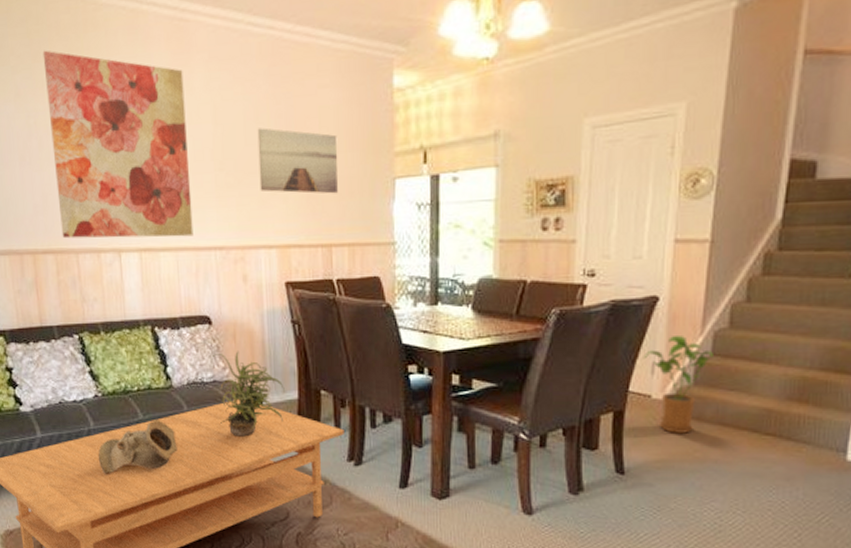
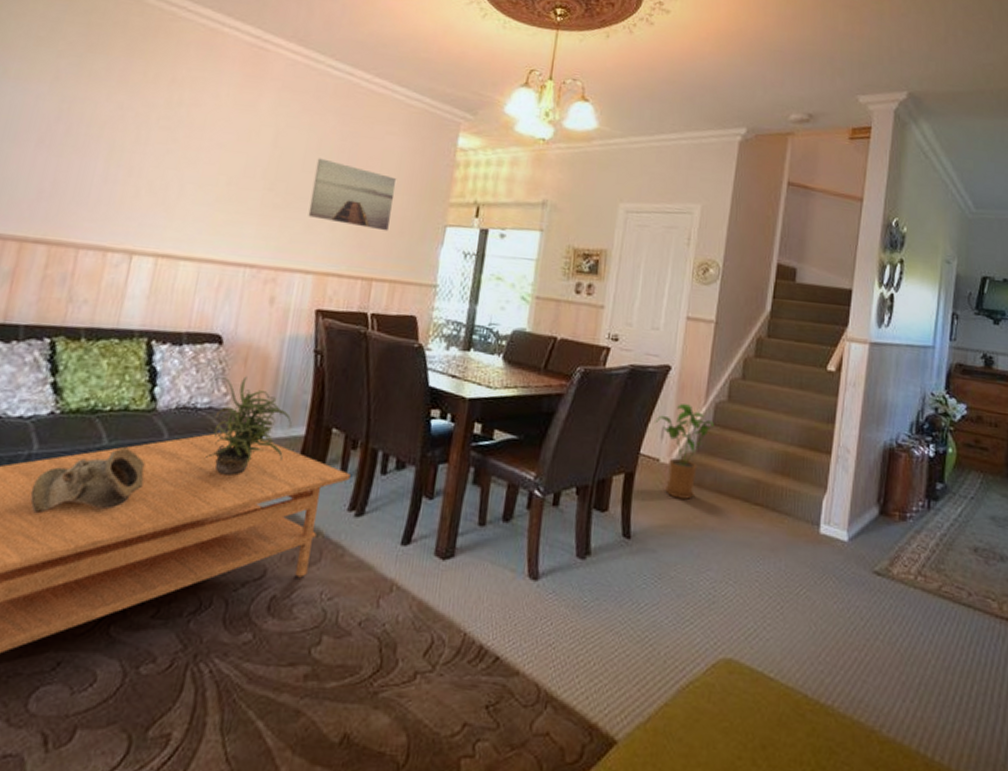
wall art: present [42,50,194,239] -> none [64,43,252,250]

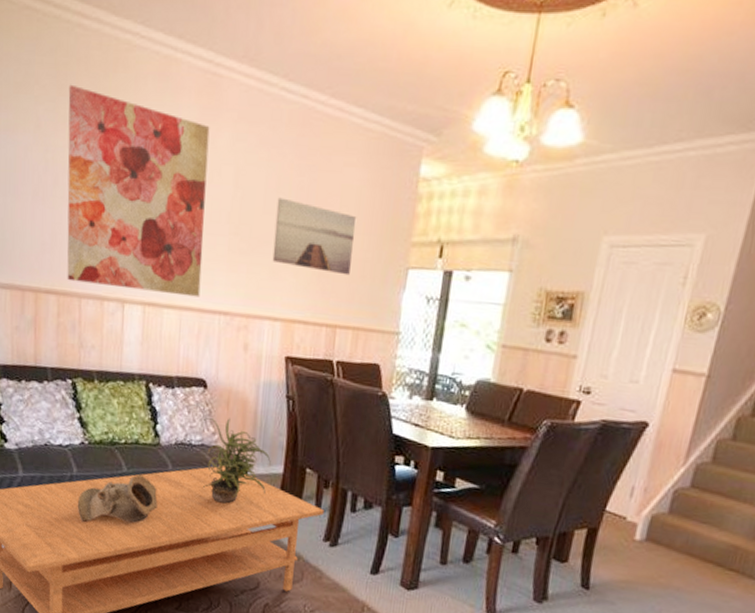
wall art: none [64,43,252,250] -> present [67,84,210,298]
house plant: present [655,404,714,499] -> none [624,463,692,559]

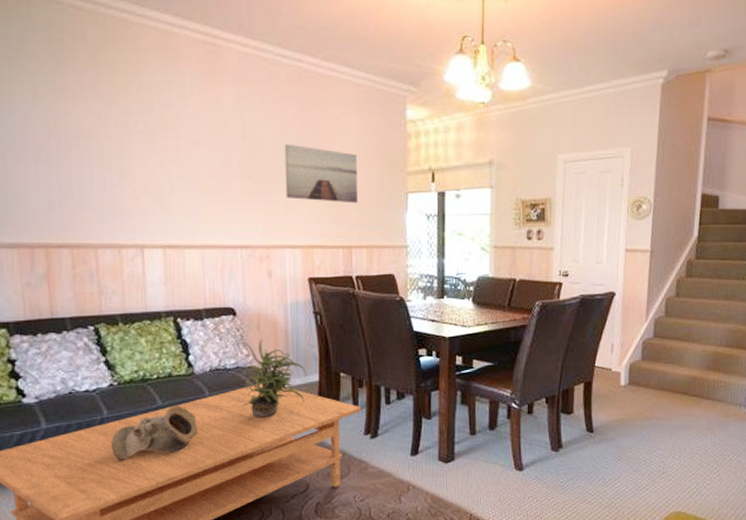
wall art: present [67,84,210,298] -> none [66,57,220,236]

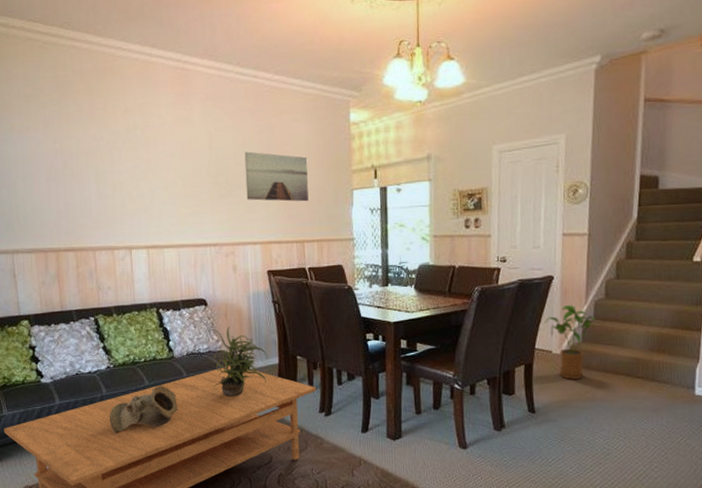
house plant: none [605,322,655,398] -> present [545,305,595,380]

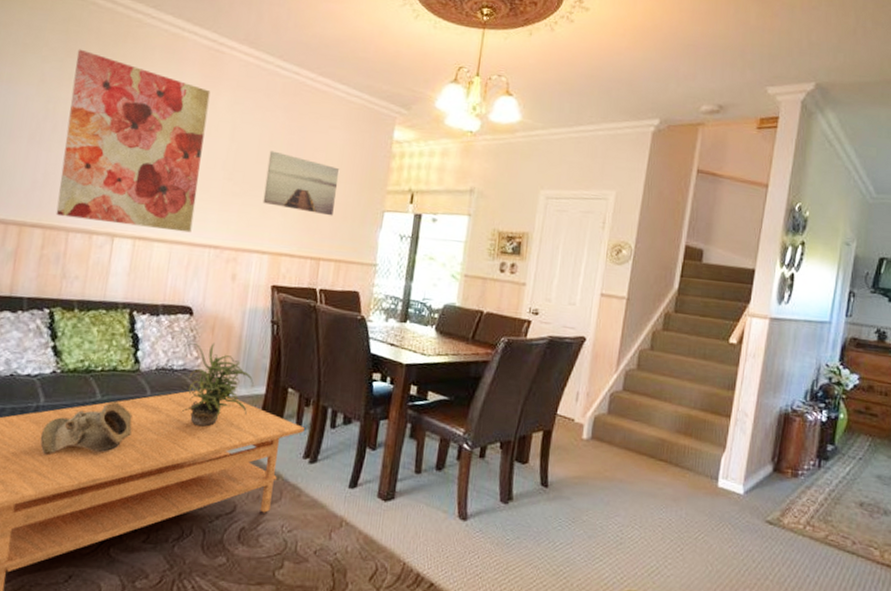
wall art: none [68,90,192,239] -> present [56,49,211,233]
house plant: present [545,305,595,380] -> none [570,371,624,455]

